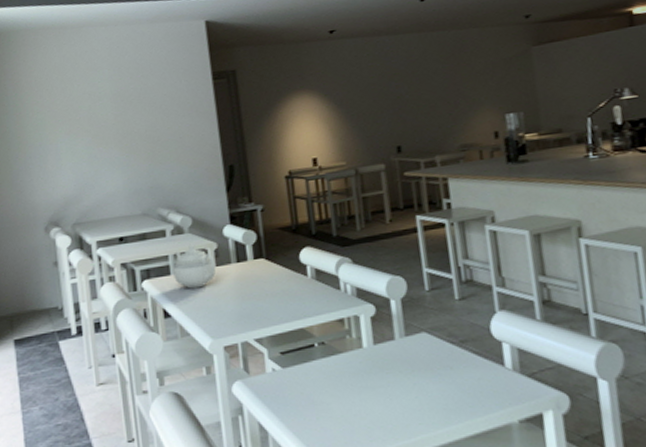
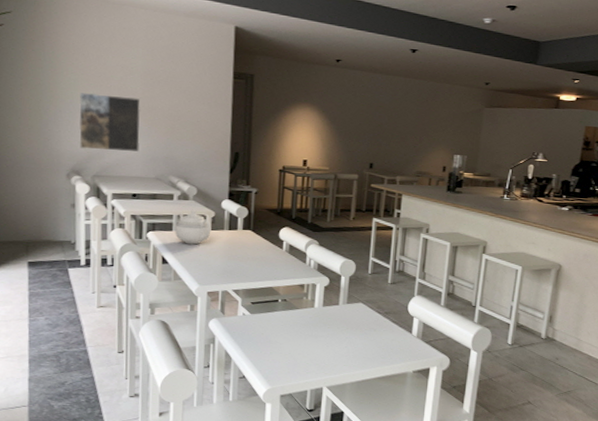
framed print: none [48,125,120,196] -> present [79,92,141,153]

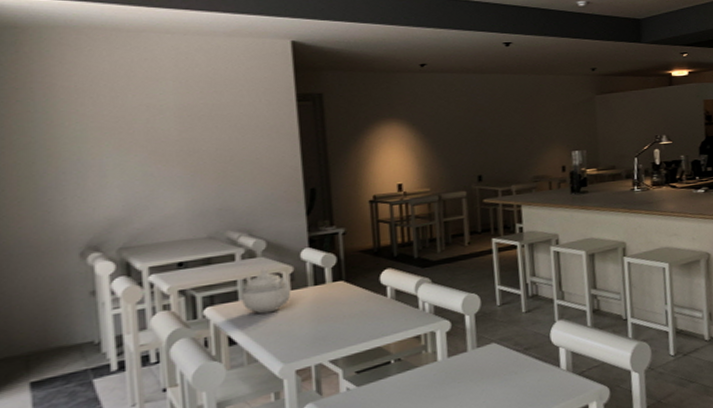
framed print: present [79,92,141,153] -> none [91,141,181,217]

